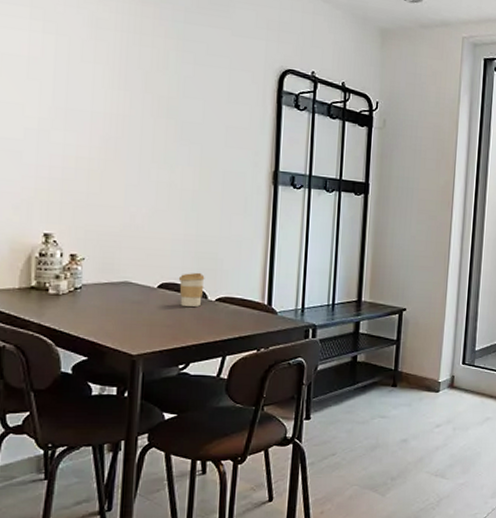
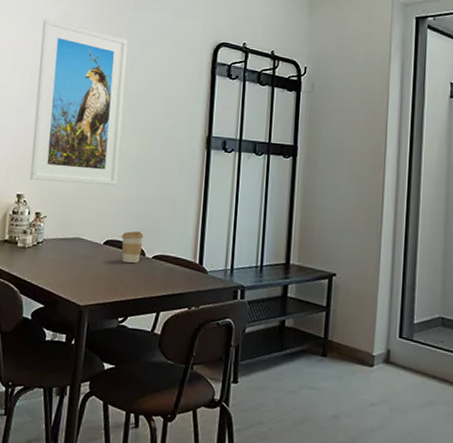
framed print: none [59,22,178,223] -> present [30,18,128,185]

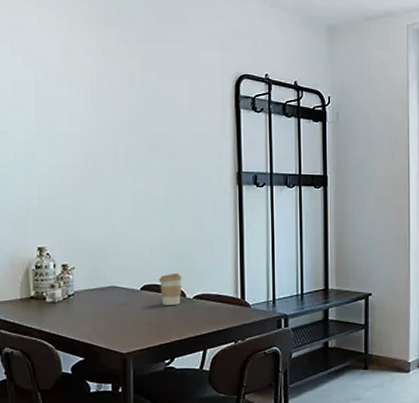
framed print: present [30,18,128,185] -> none [42,53,148,231]

